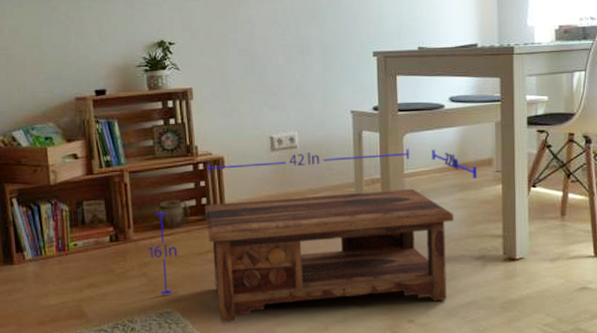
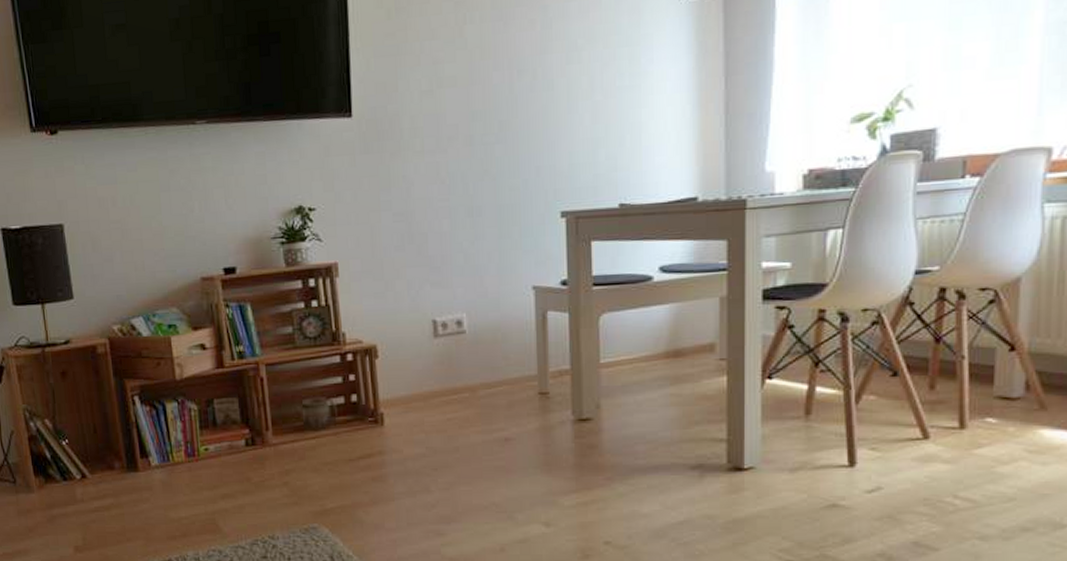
coffee table: present [148,149,477,322] -> none [289,332,694,540]

